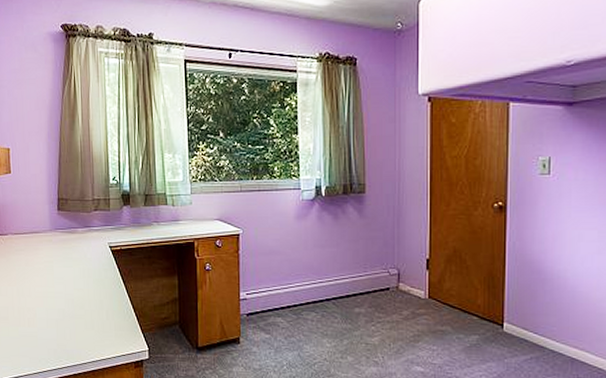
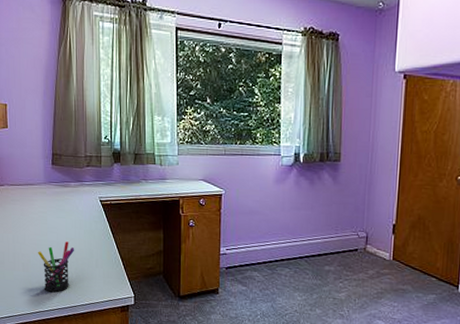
pen holder: none [43,292,84,349] -> present [37,241,75,293]

